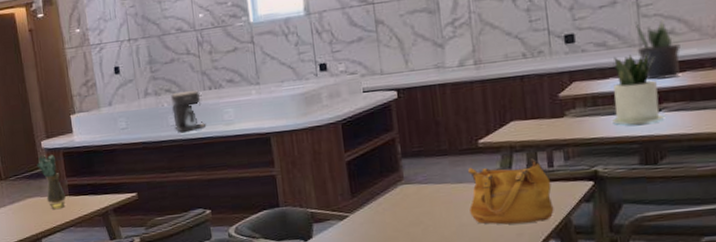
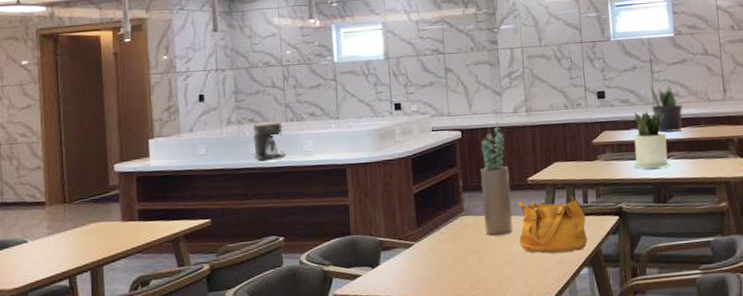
vase: present [37,153,66,210] -> none [106,177,135,235]
vase: none [420,78,463,206] -> present [480,122,514,236]

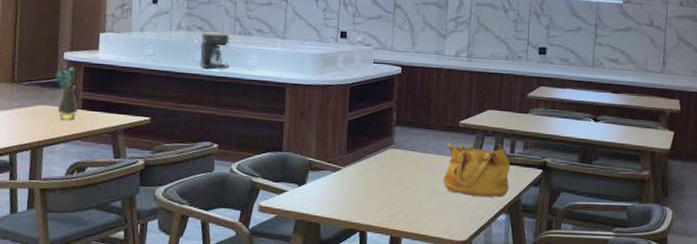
vase: none [106,177,135,235] -> present [54,64,78,121]
vase: present [480,122,514,236] -> none [412,63,444,172]
planter: present [632,110,672,170] -> none [563,72,602,130]
planter: present [650,84,683,133] -> none [590,47,621,97]

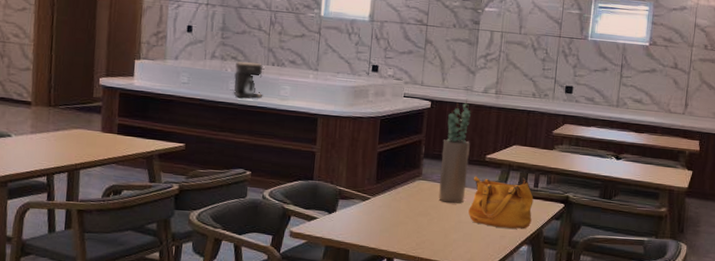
vase: present [54,64,78,121] -> none [90,89,114,145]
vase: none [412,63,444,172] -> present [438,98,472,203]

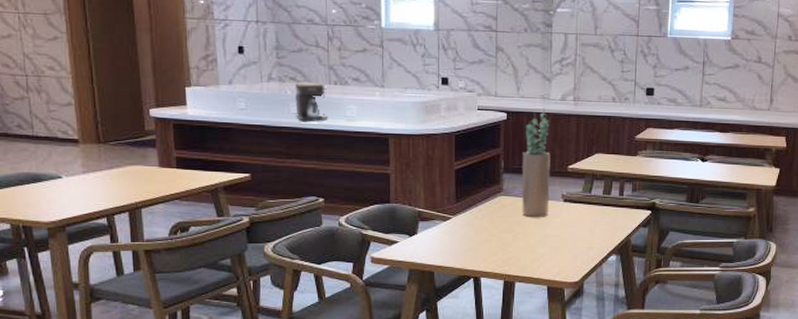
handbag: present [468,176,534,229] -> none [554,186,620,239]

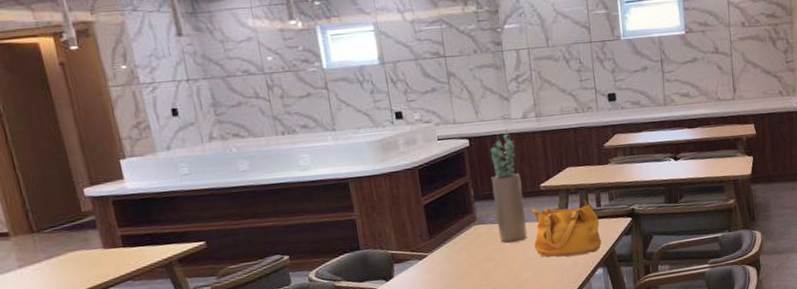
coffee maker: present [295,82,327,122] -> none [239,134,280,179]
handbag: none [554,186,620,239] -> present [531,199,602,257]

